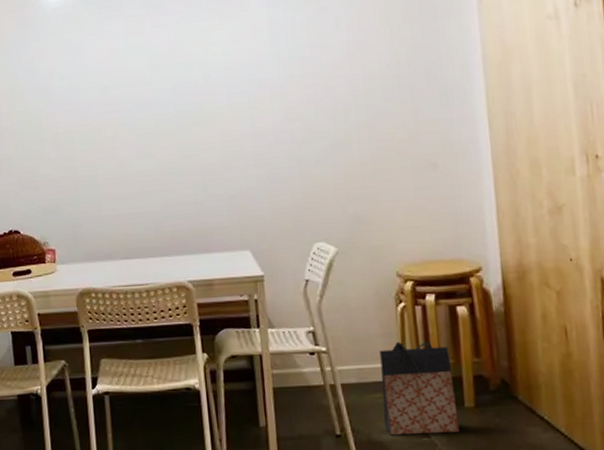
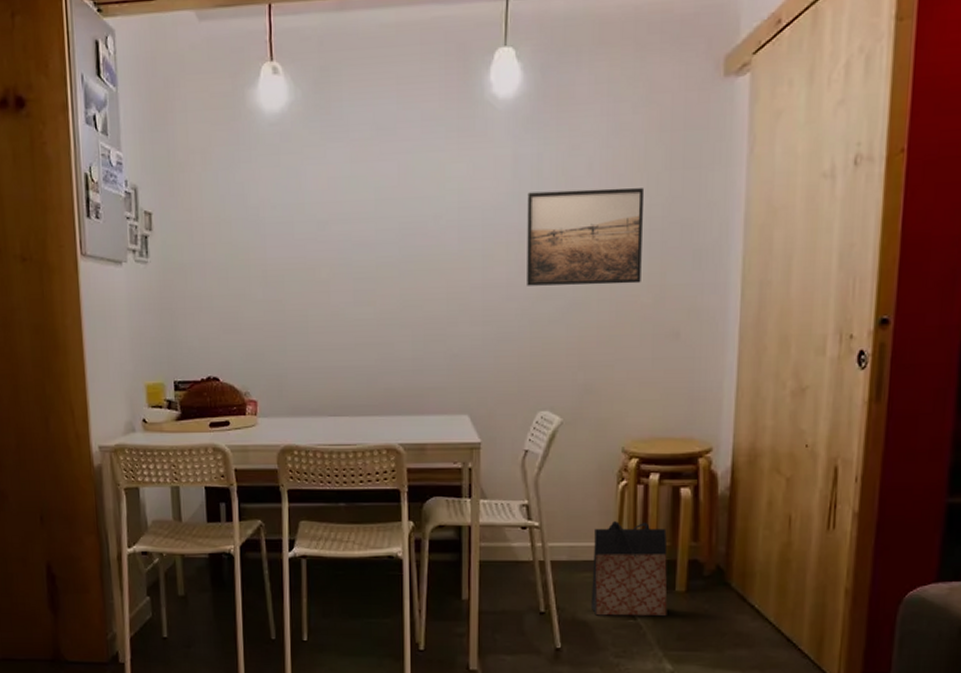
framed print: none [284,39,396,131] -> present [527,188,645,286]

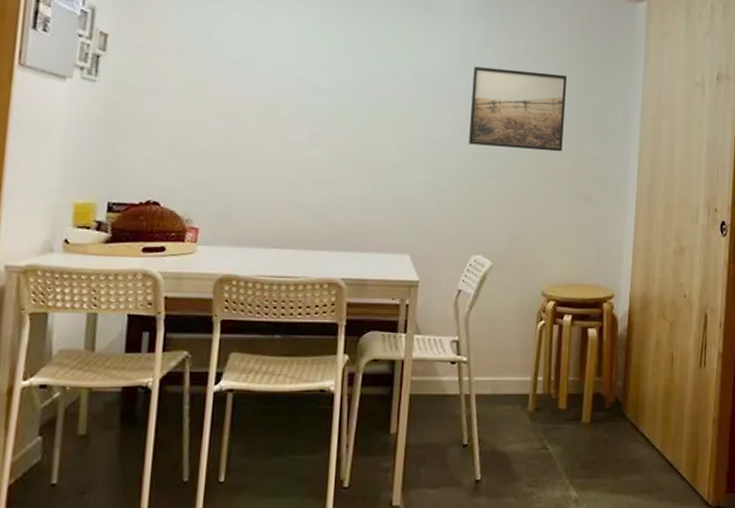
bag: present [590,520,668,617] -> none [509,356,576,447]

